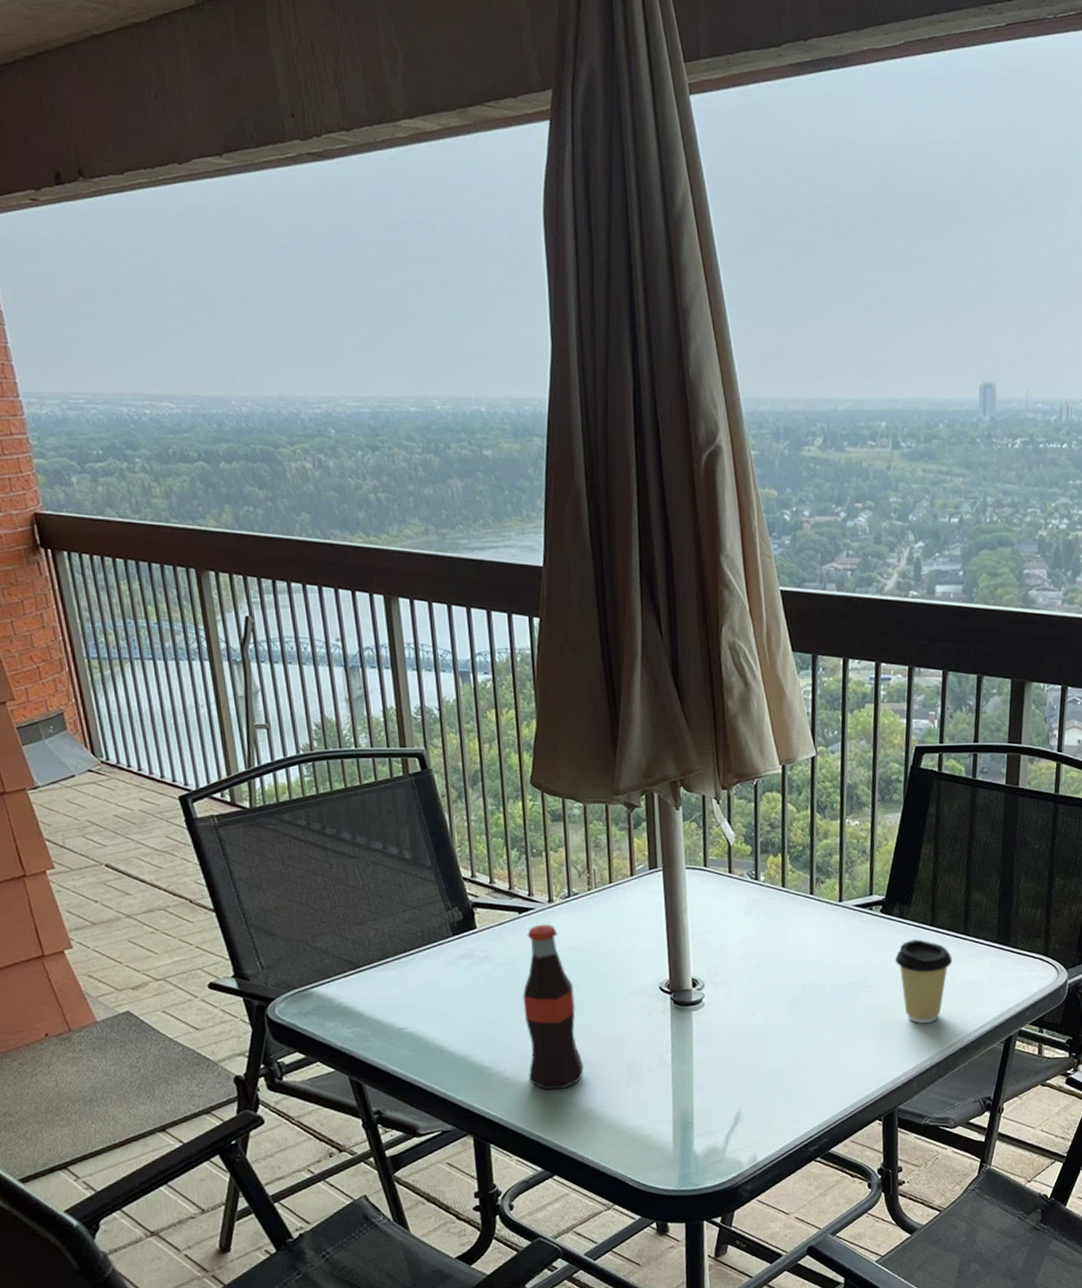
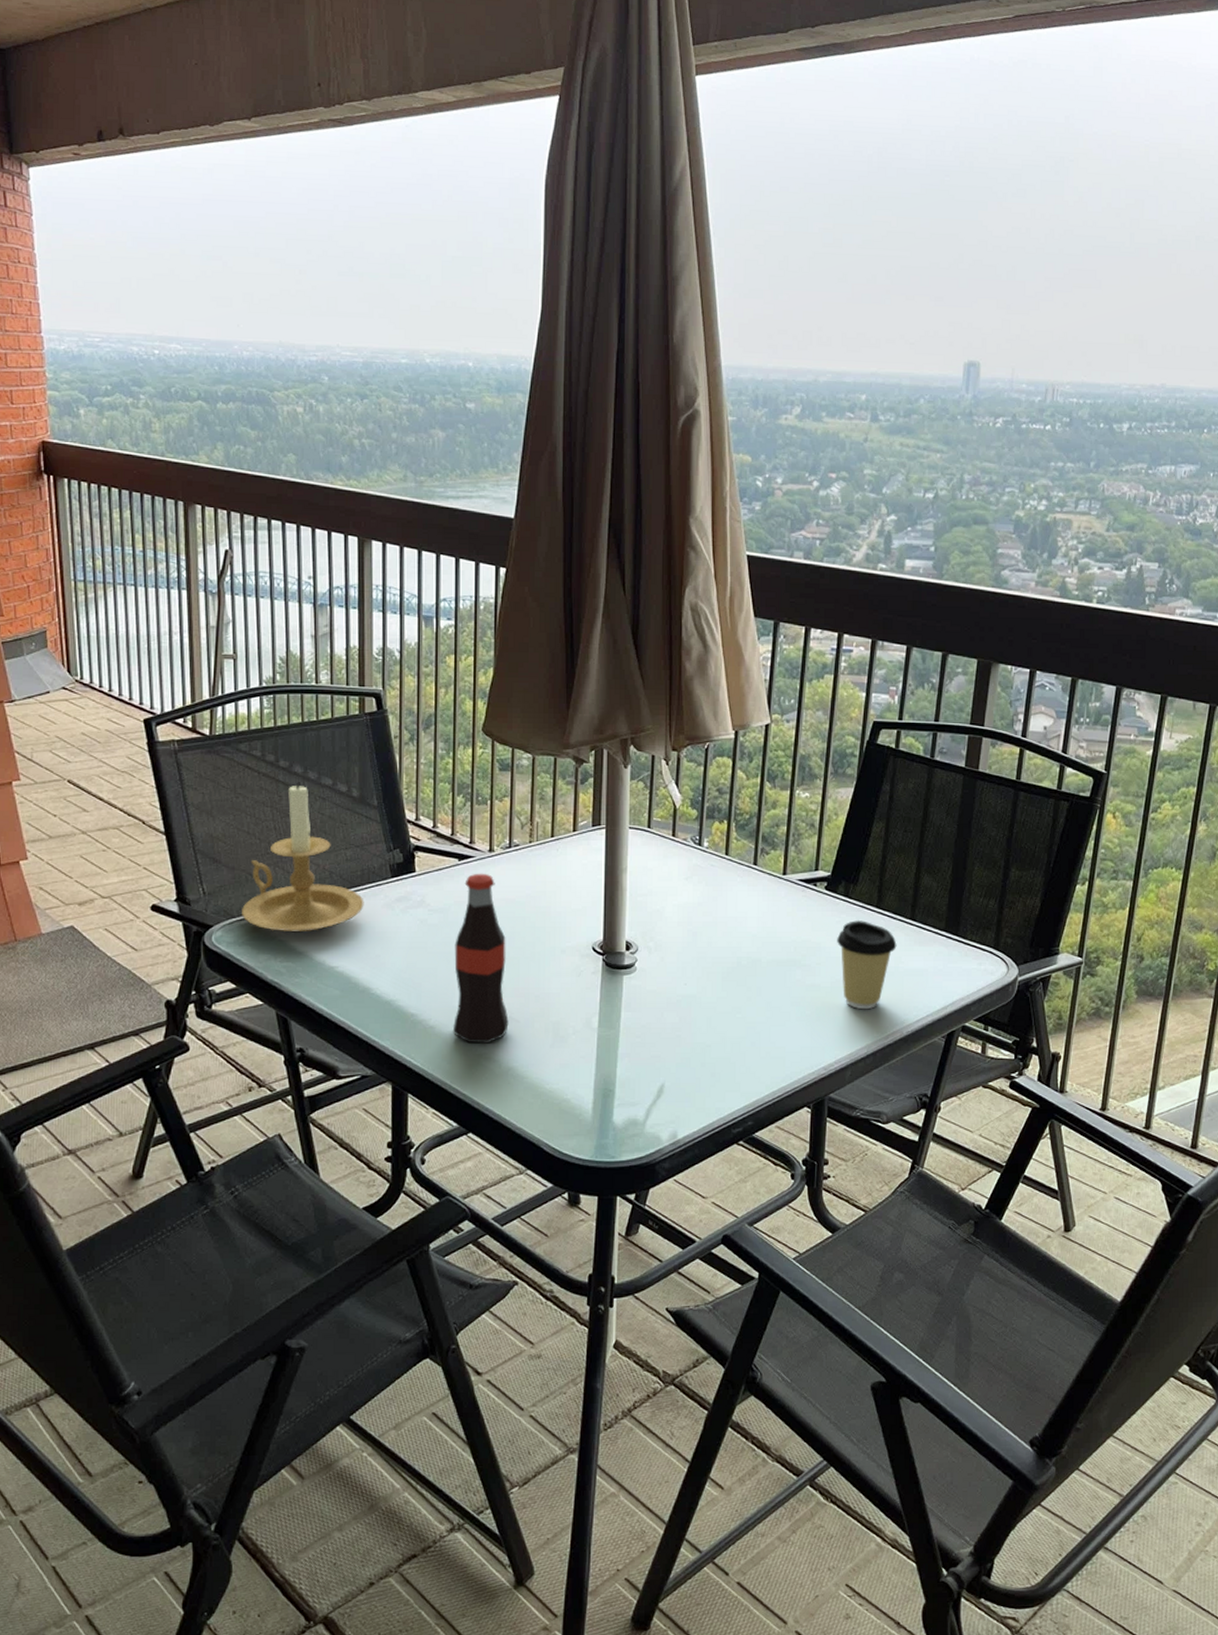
candle holder: none [303,847,428,999] -> present [242,781,364,933]

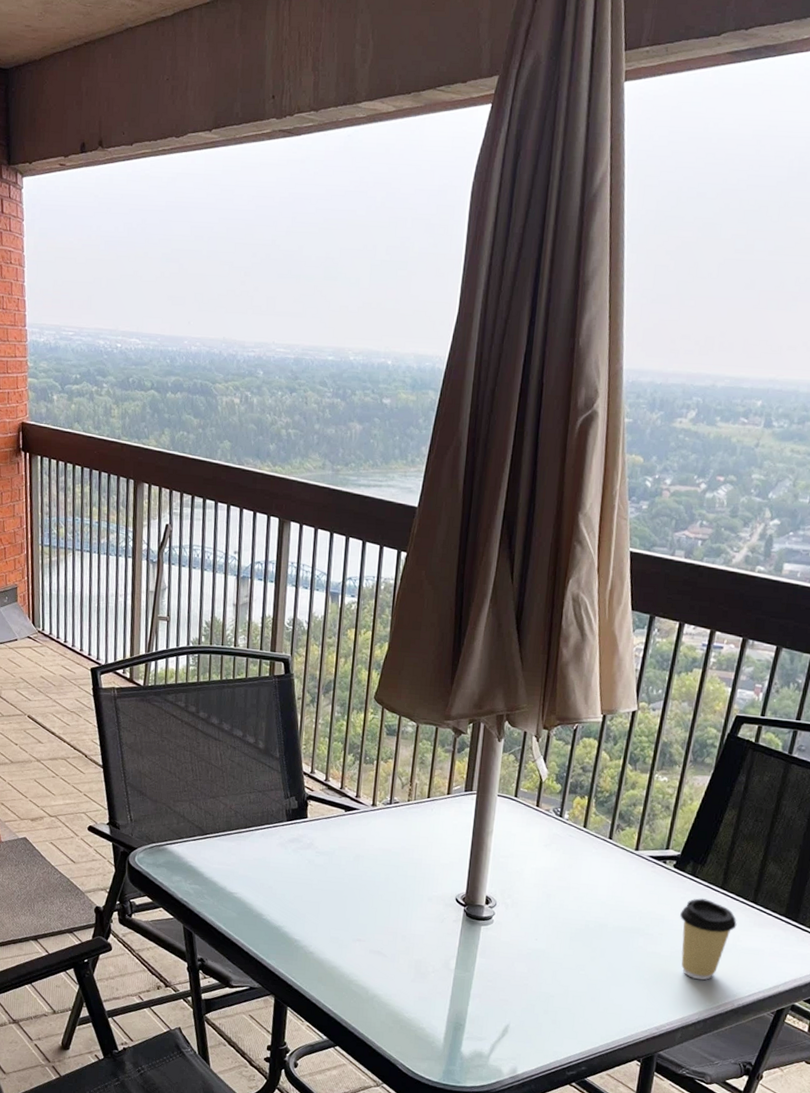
candle holder: present [242,781,364,933] -> none [161,730,262,861]
bottle: present [452,873,509,1044] -> none [328,824,381,972]

